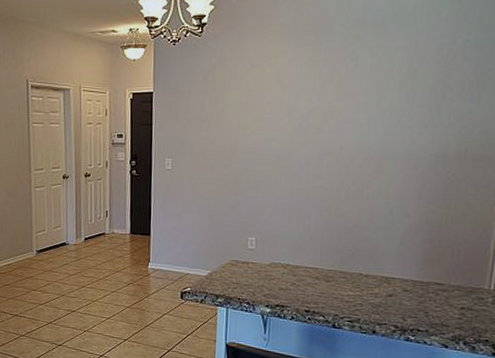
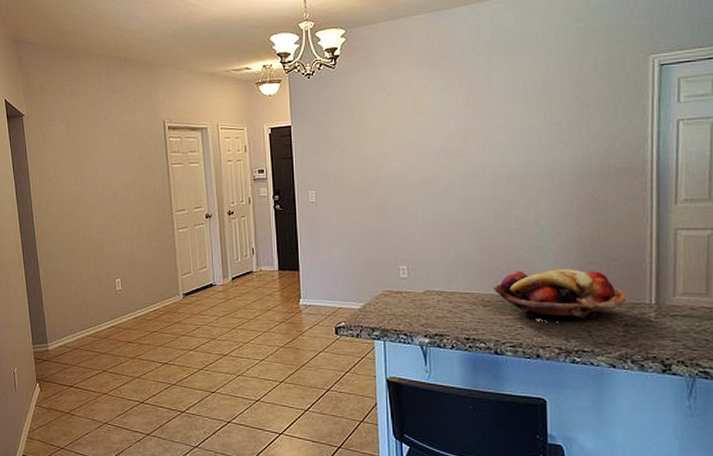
fruit basket: none [337,249,467,300] -> present [493,269,627,319]

